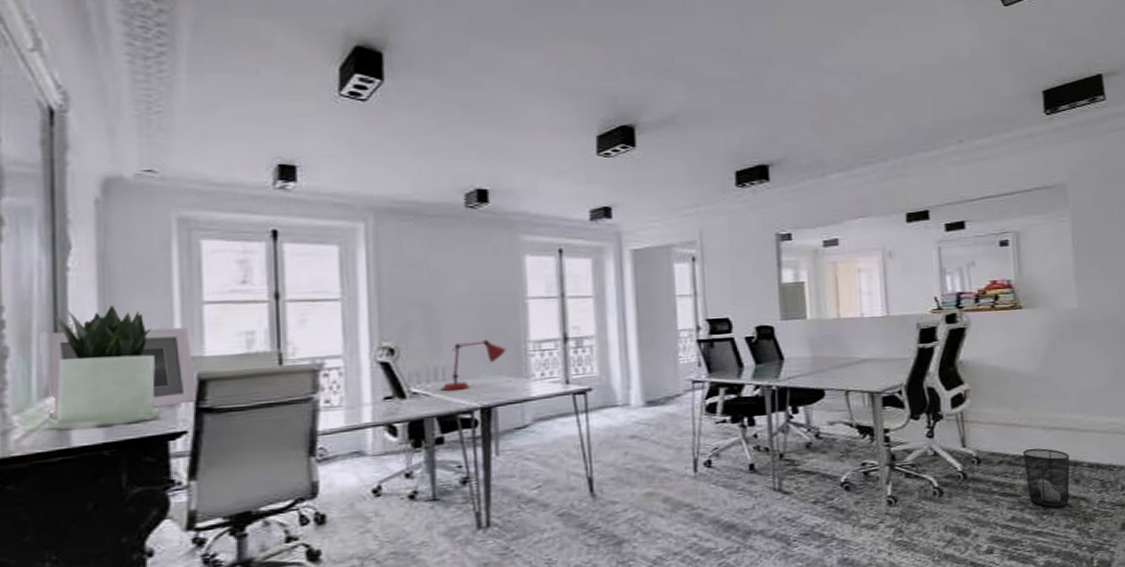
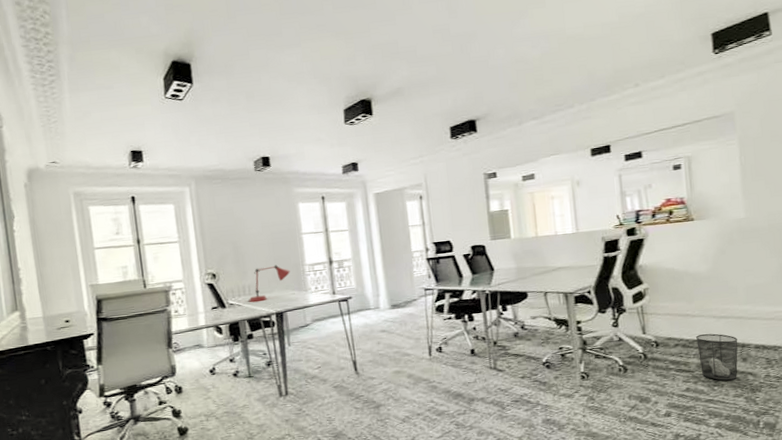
planter: present [44,306,164,430] -> none [10,253,79,334]
picture frame: present [45,327,196,422] -> none [7,265,97,329]

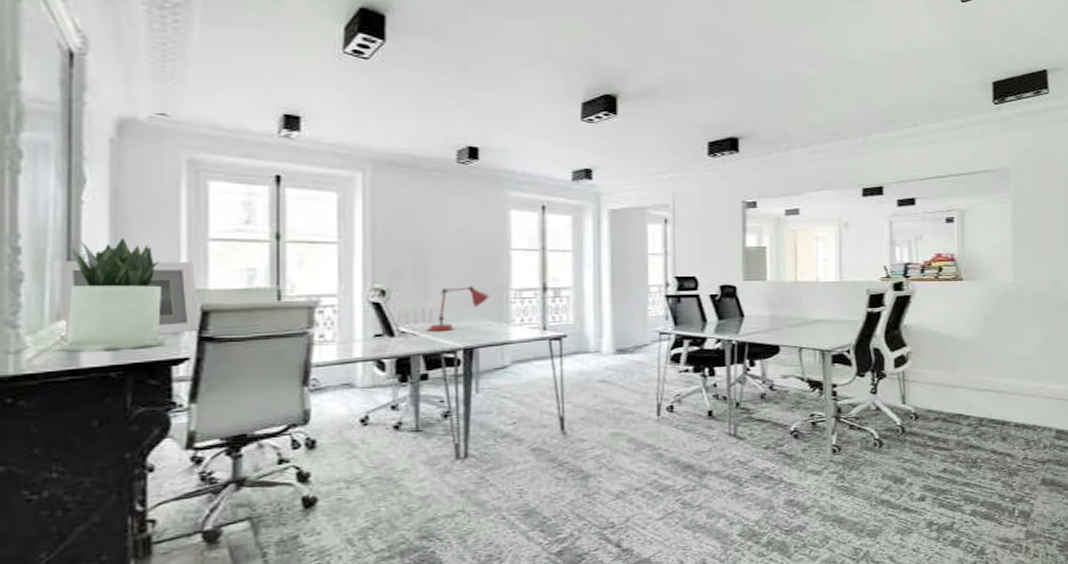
picture frame: none [7,265,97,329] -> present [57,260,199,343]
planter: none [10,253,79,334] -> present [55,238,168,352]
waste bin: present [695,333,738,381] -> none [956,407,999,463]

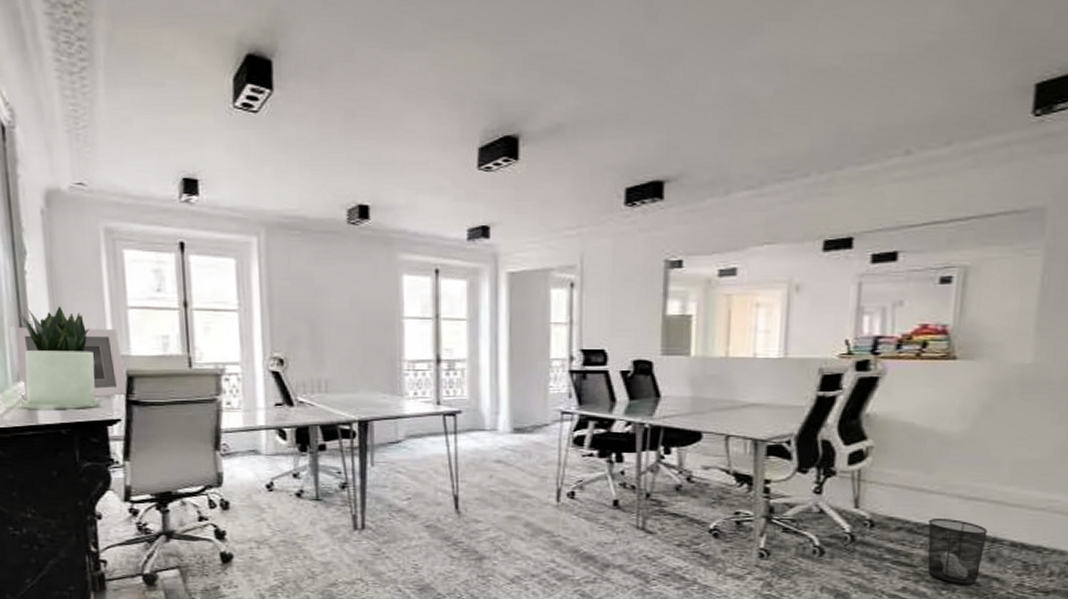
desk lamp: present [427,286,490,332] -> none [323,356,383,403]
waste bin: none [956,407,999,463] -> present [927,517,988,585]

